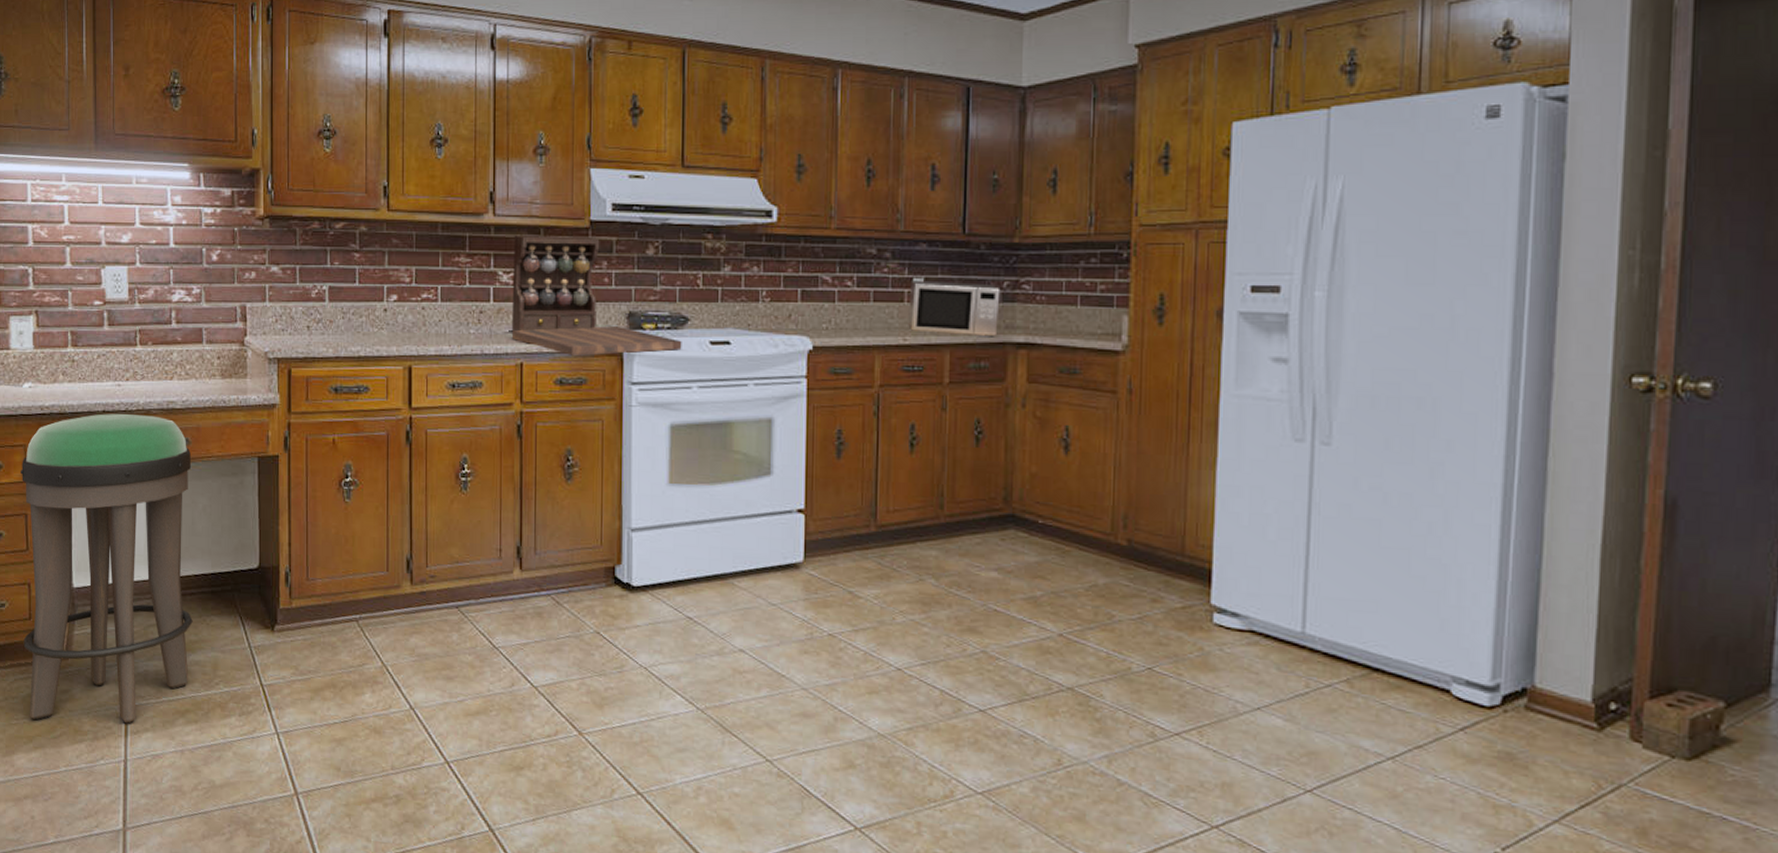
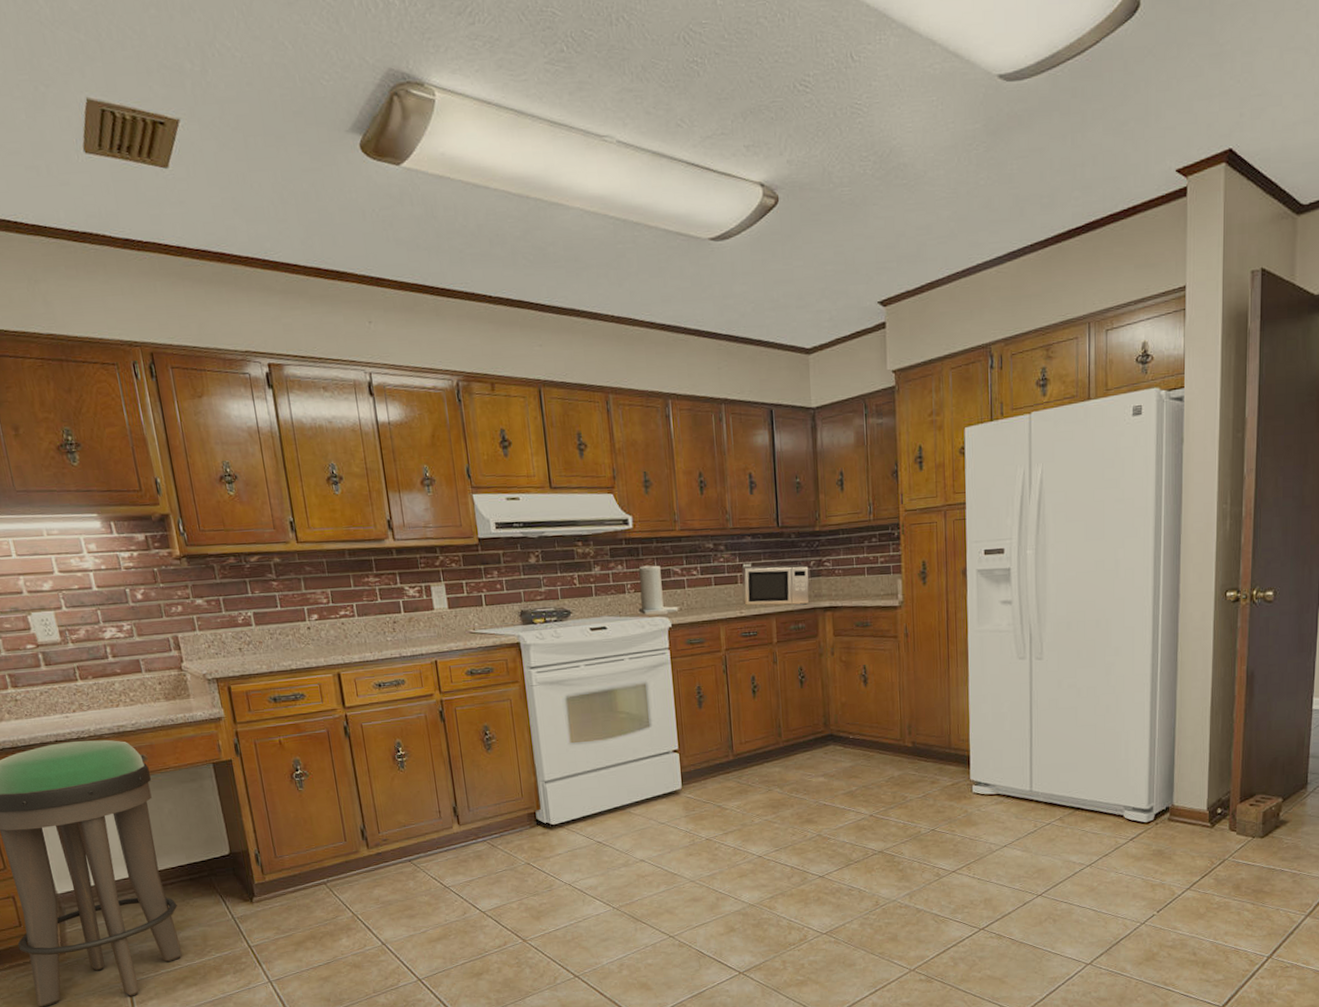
spice rack: present [511,235,600,332] -> none [414,552,495,636]
cutting board: present [511,326,682,356] -> none [424,623,568,651]
paper towel: none [773,269,824,334] -> present [638,565,679,615]

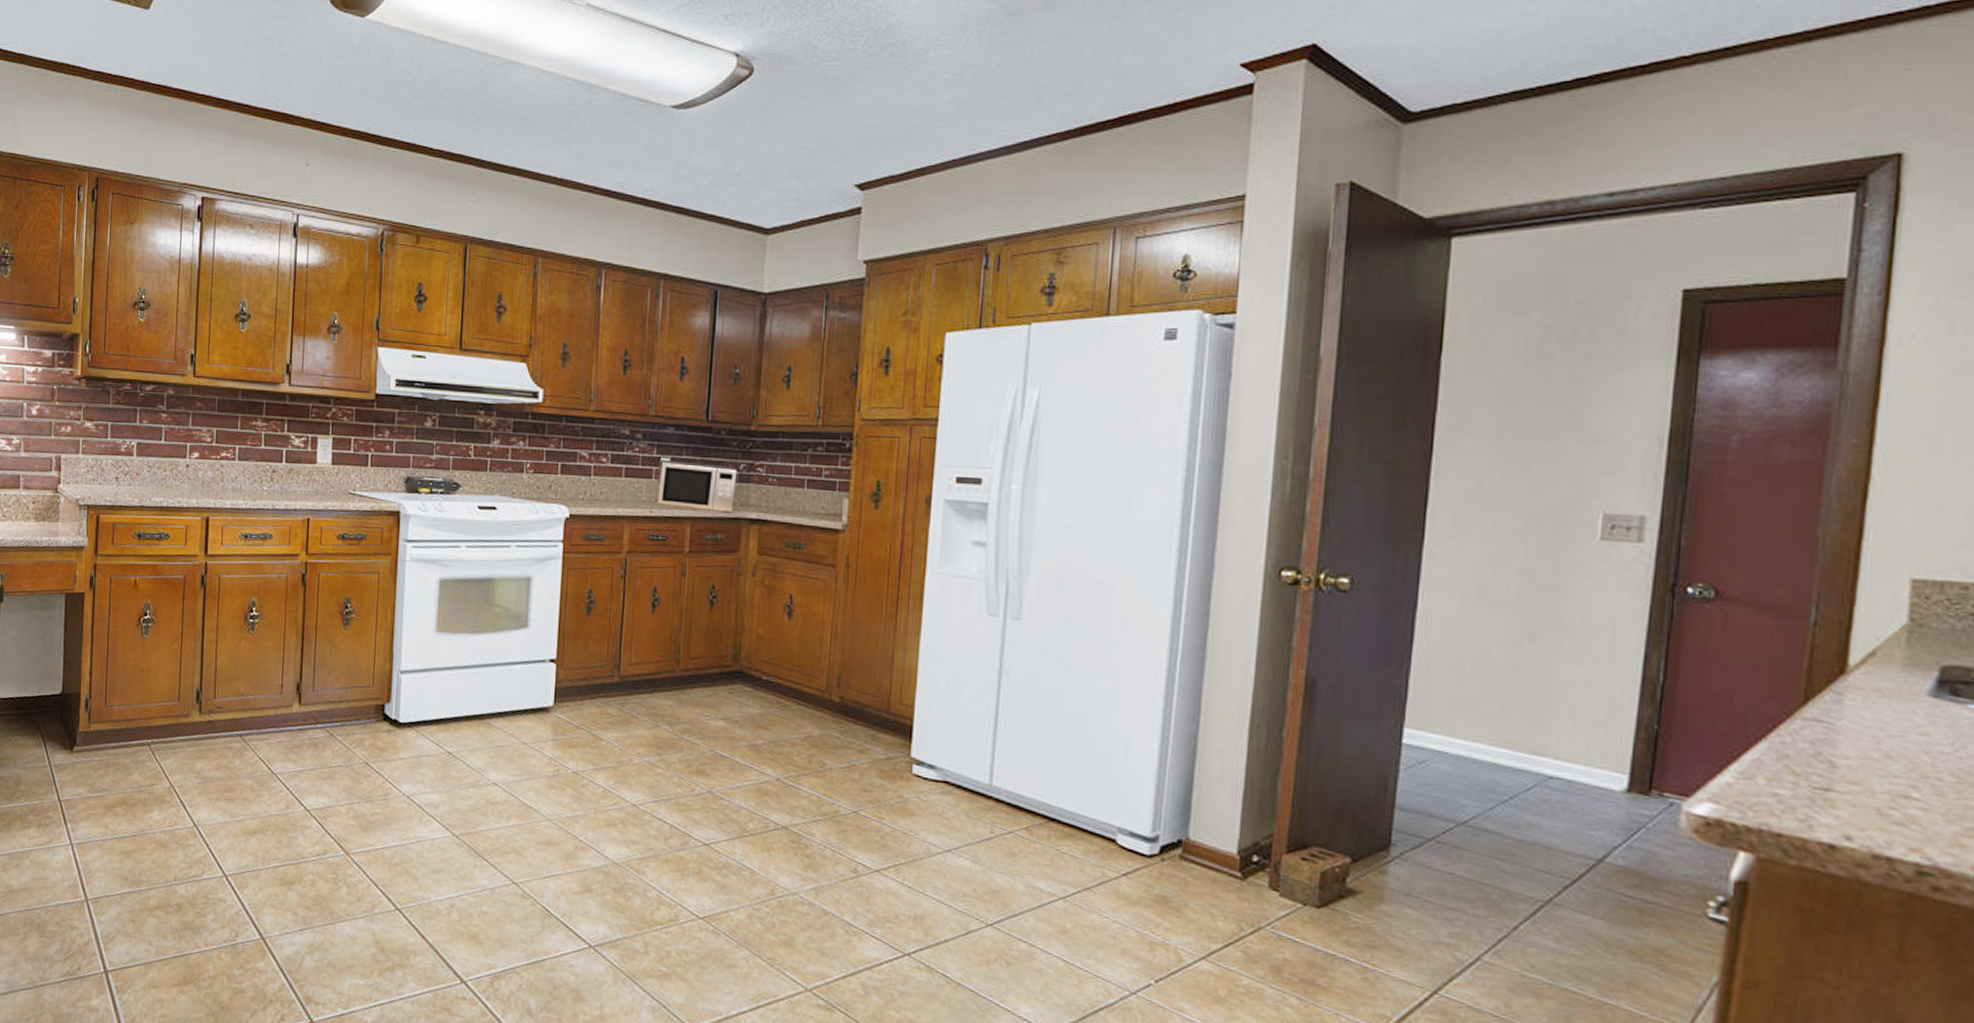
paper towel: present [638,565,679,615] -> none [535,445,580,503]

